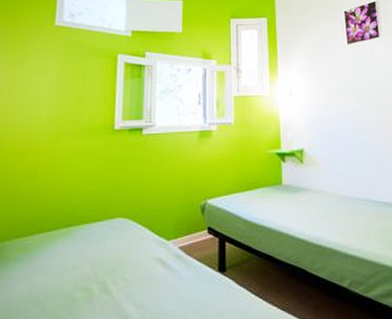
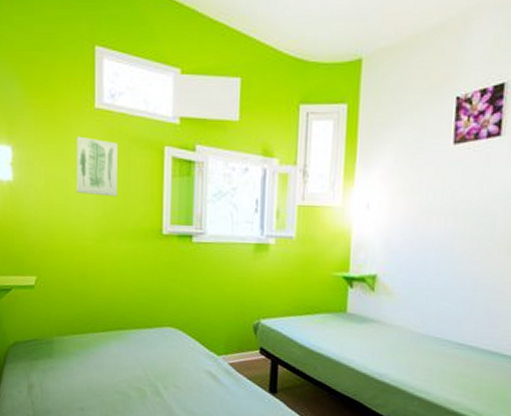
wall art: none [32,48,75,99] -> present [76,136,118,197]

